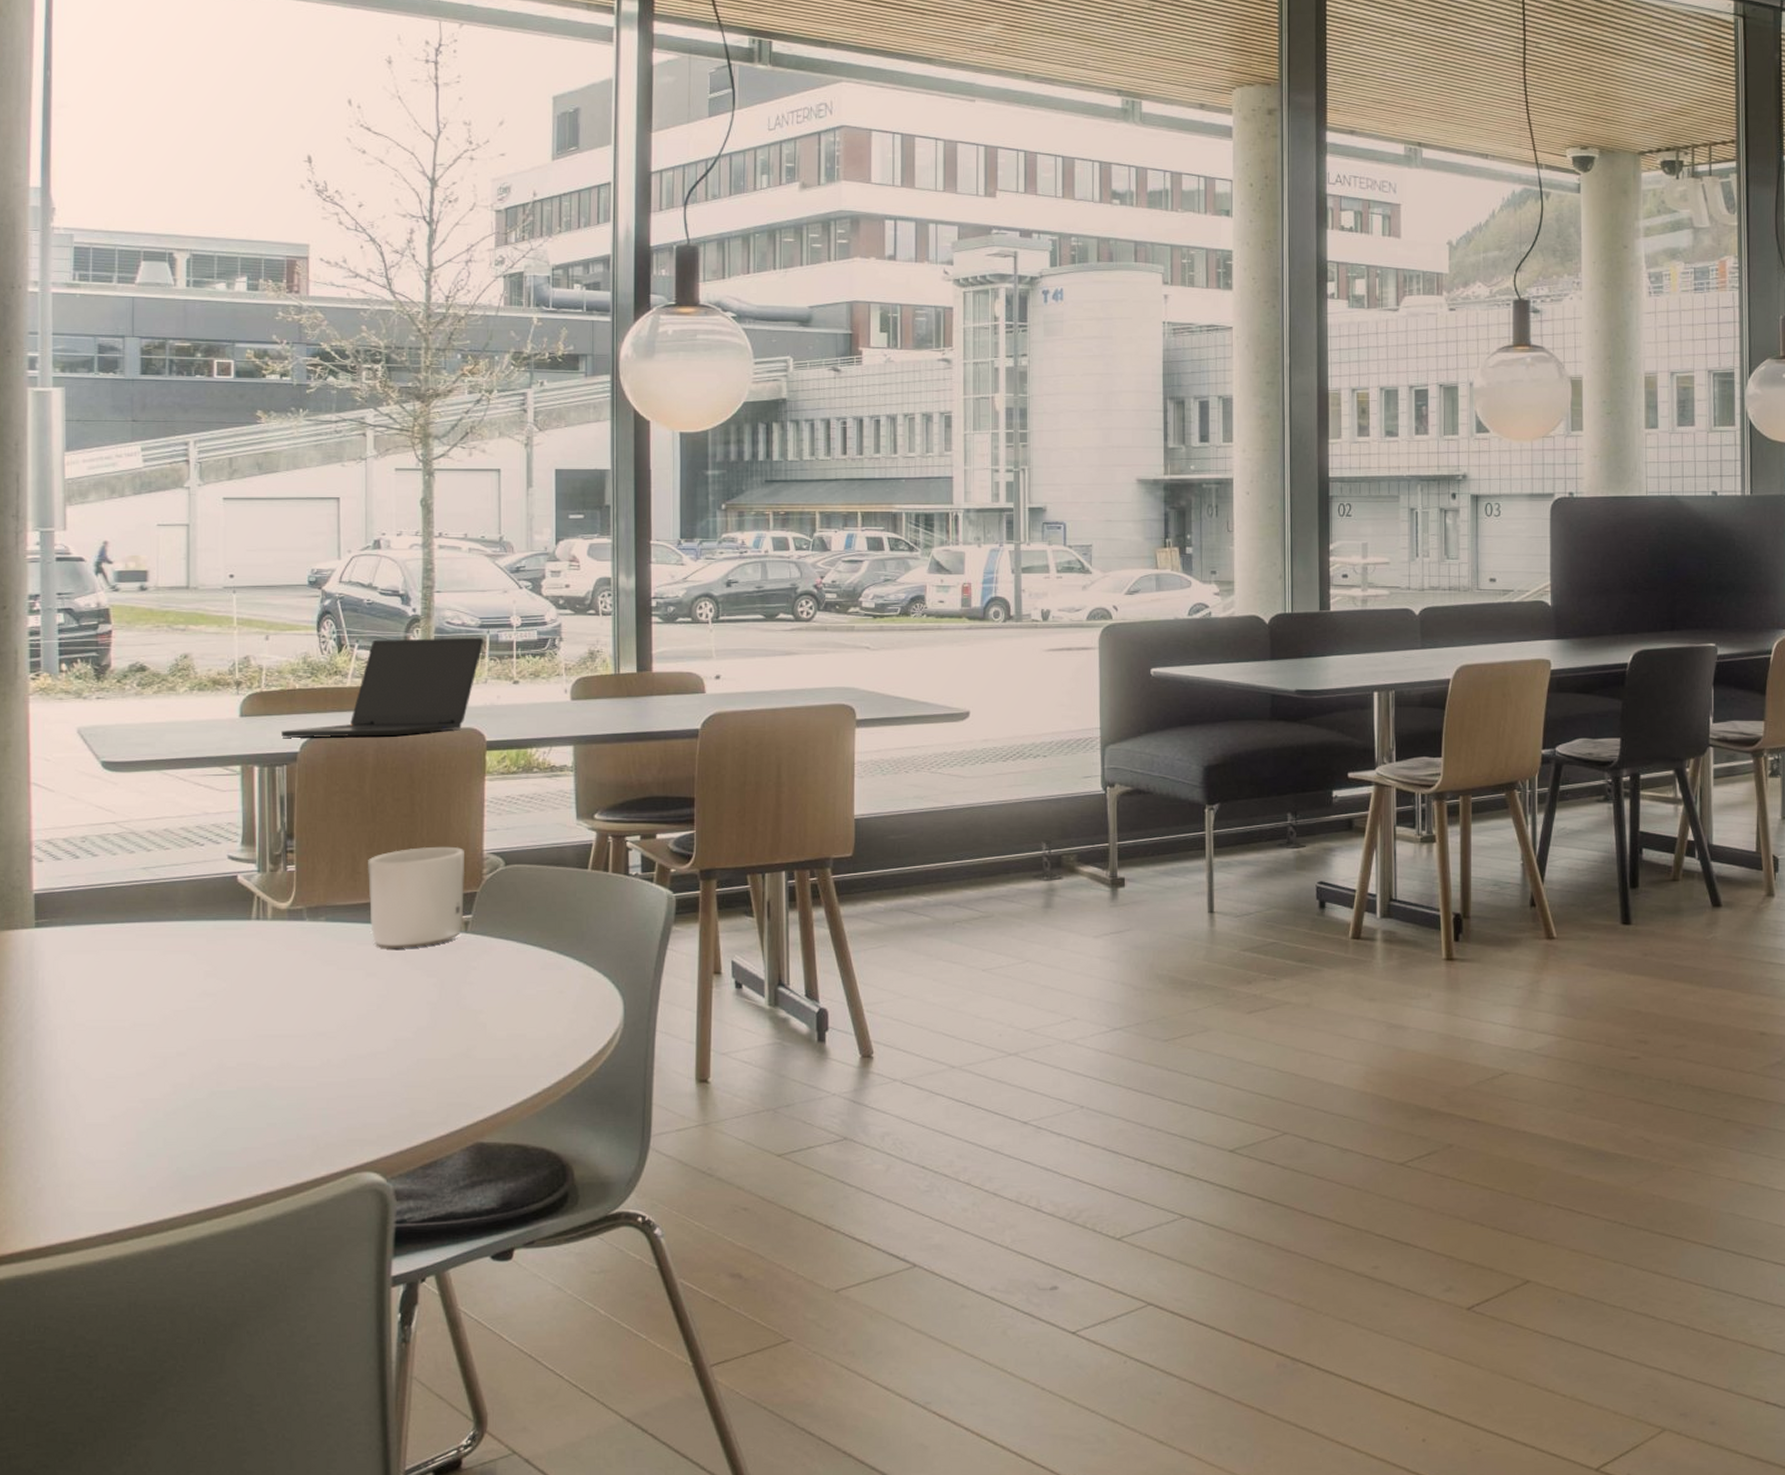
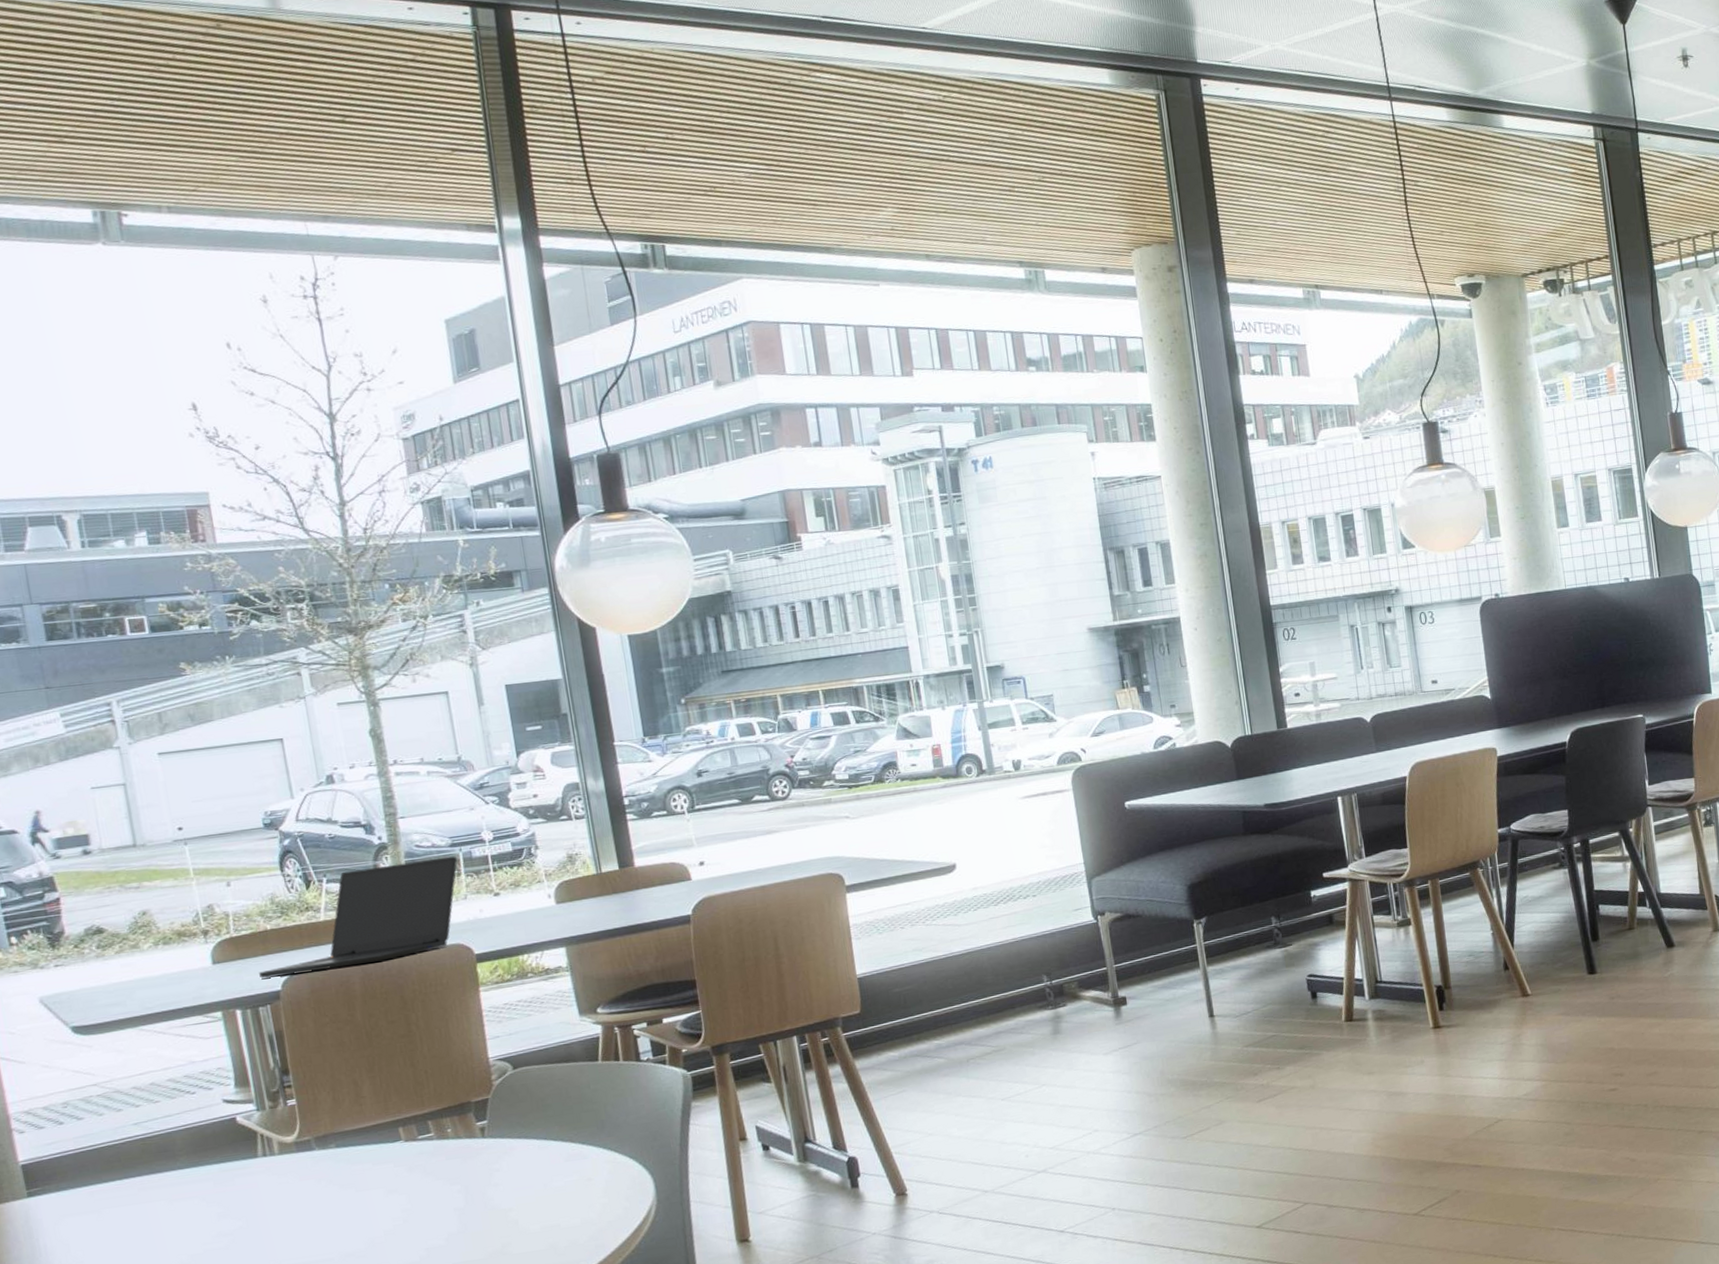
mug: present [367,846,465,948] -> none [371,1059,479,1165]

